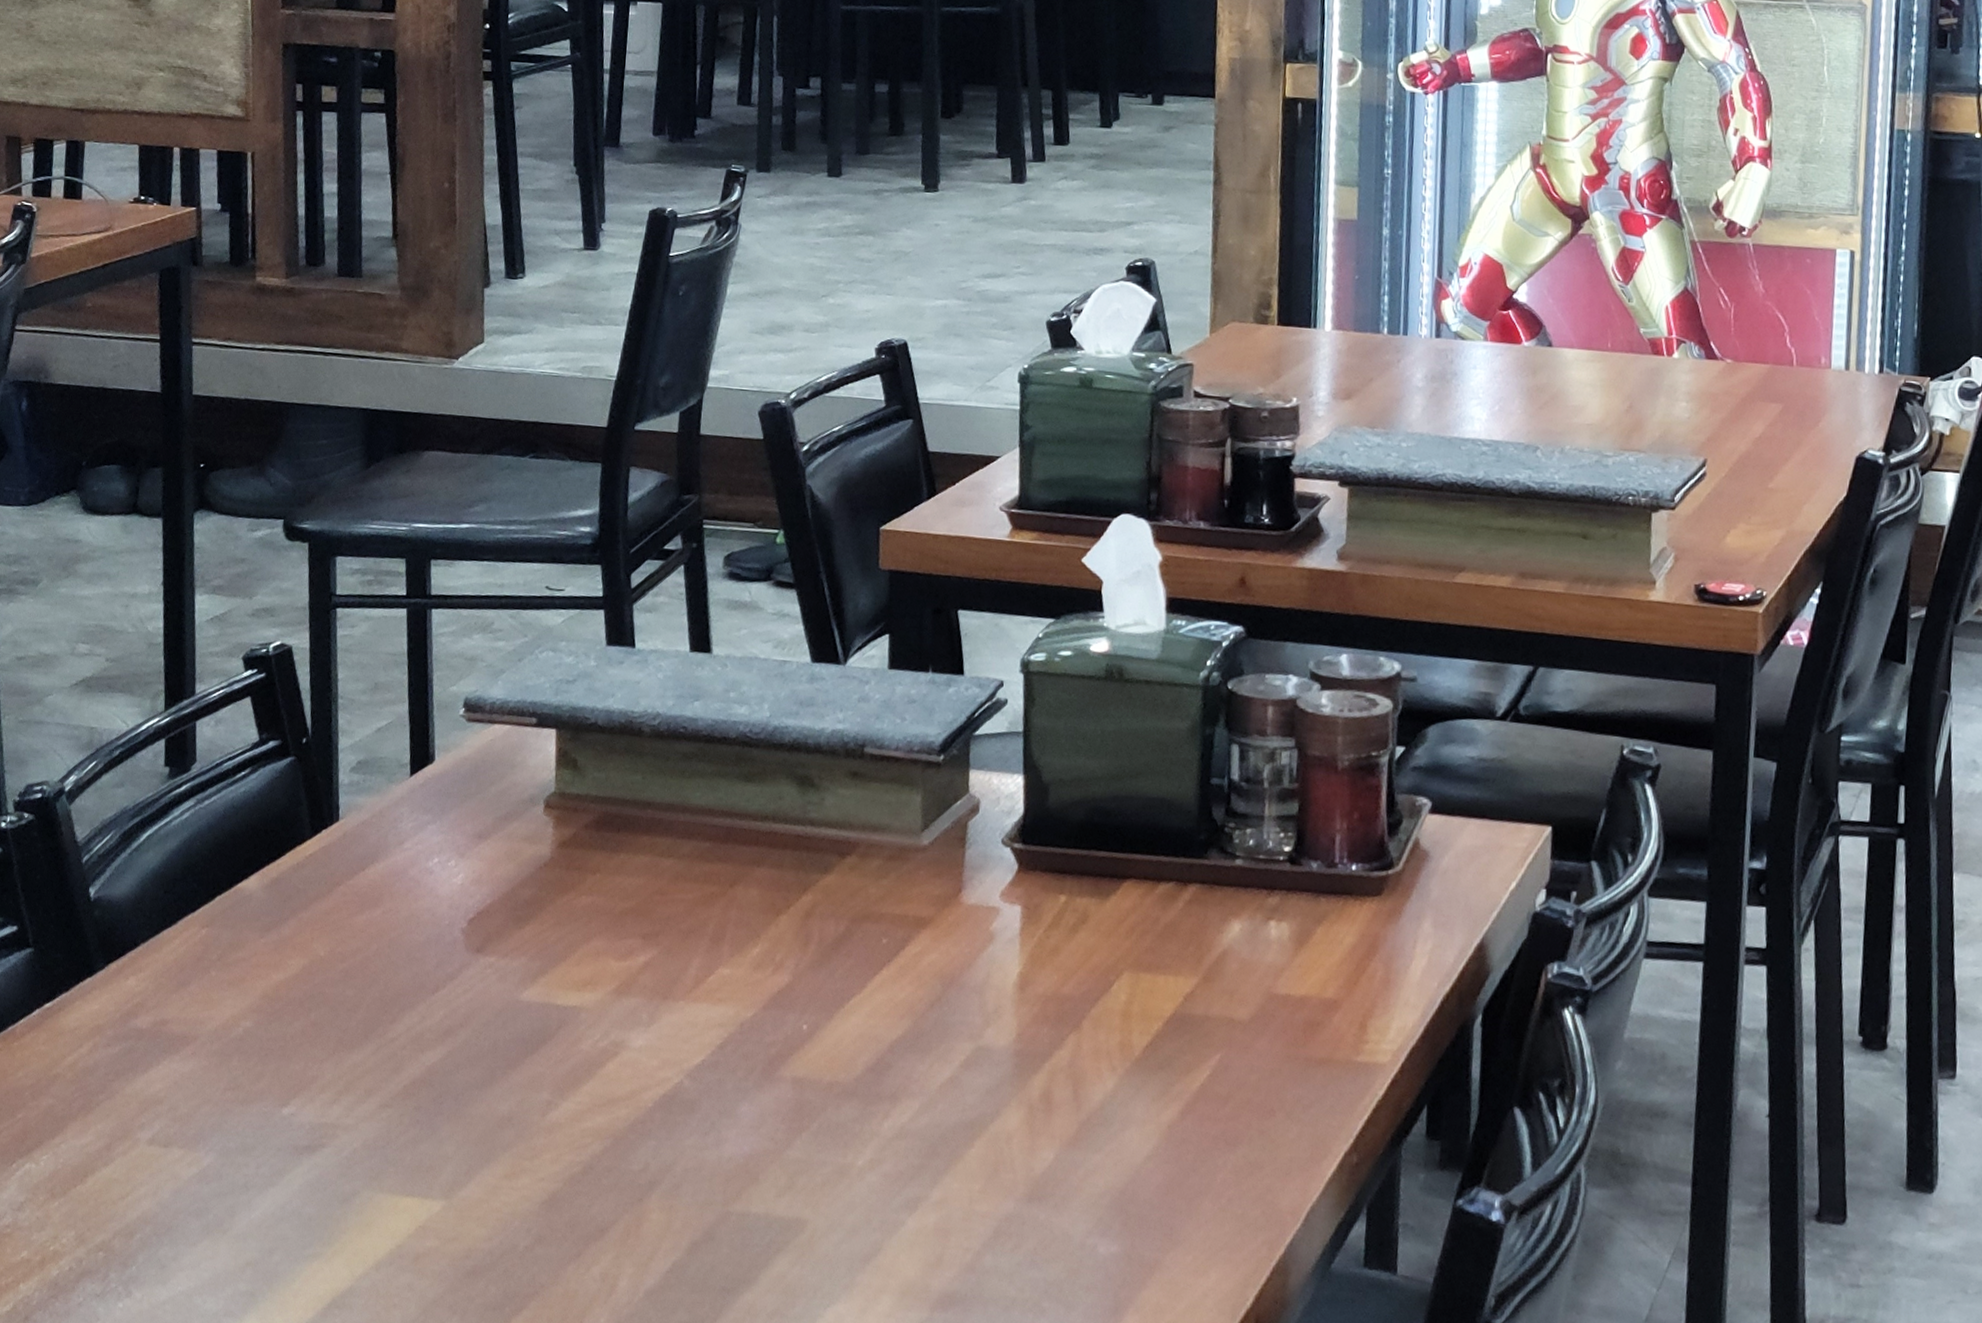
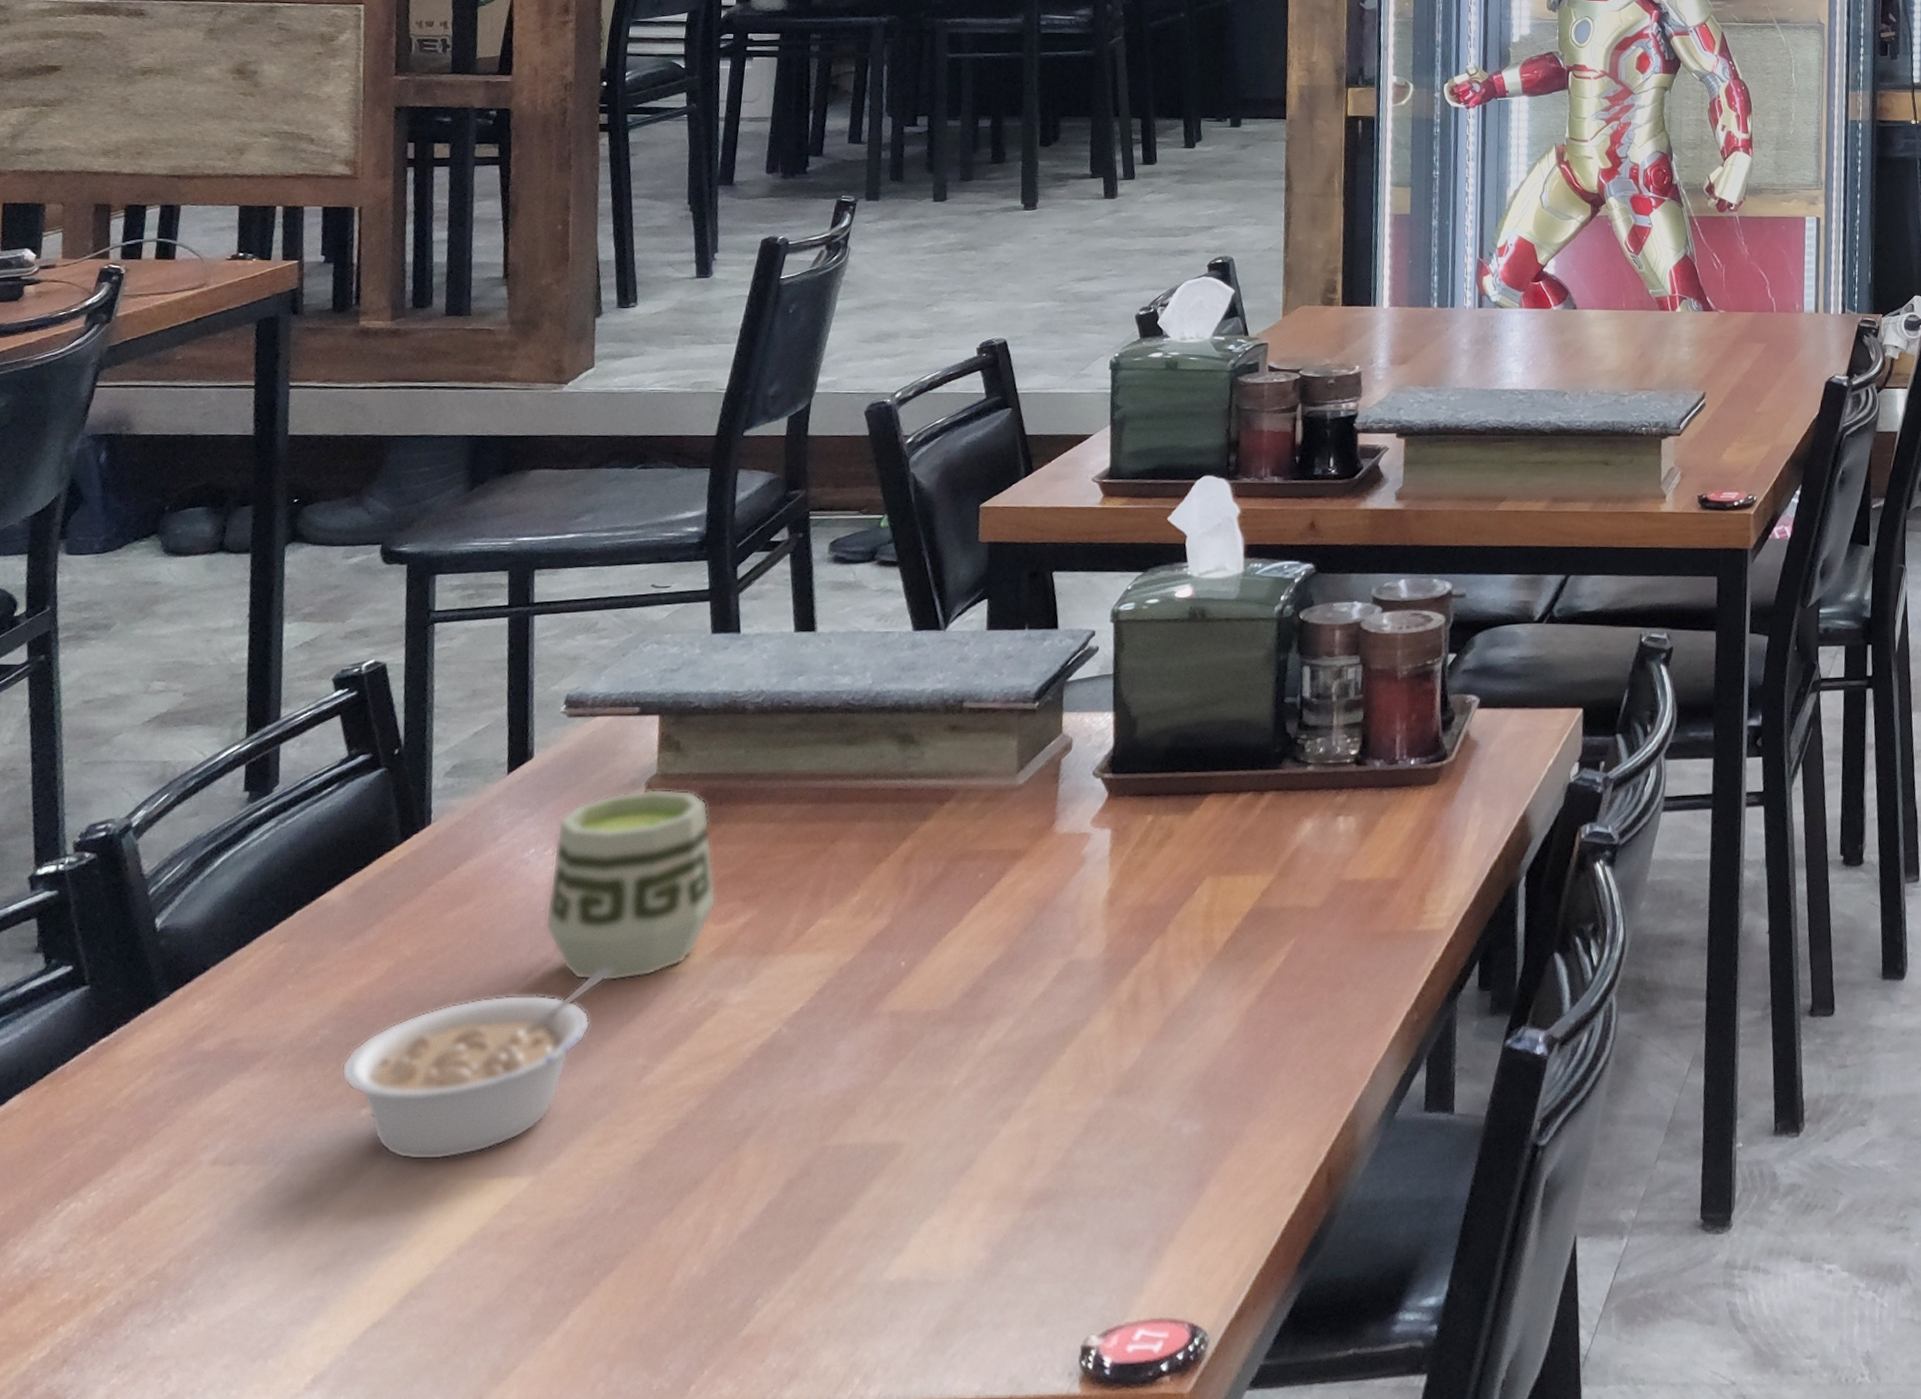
legume: none [263,992,517,1171] -> present [341,968,614,1160]
cup: none [449,807,617,1008] -> present [544,789,717,981]

